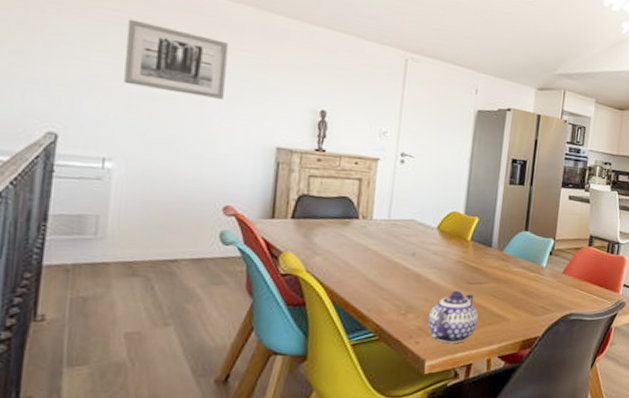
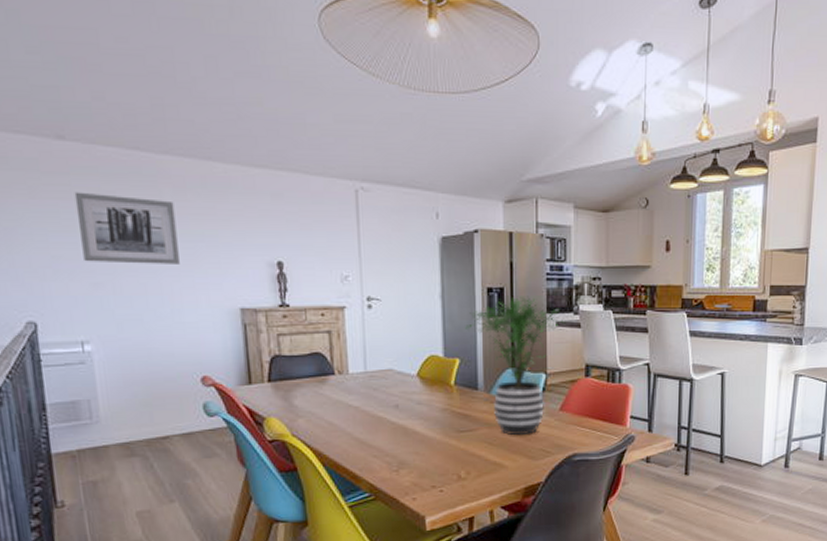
teapot: present [428,290,479,344] -> none [422,441,475,498]
potted plant: none [488,169,577,293] -> present [465,296,566,436]

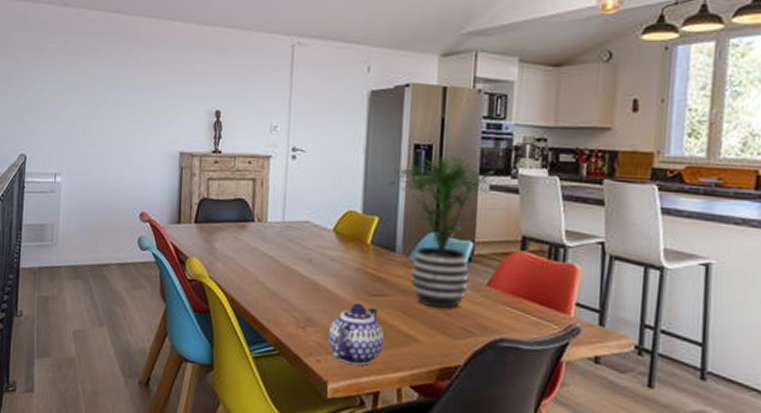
wall art: present [74,192,180,264] -> none [66,48,139,111]
teapot: none [422,441,475,498] -> present [329,303,385,366]

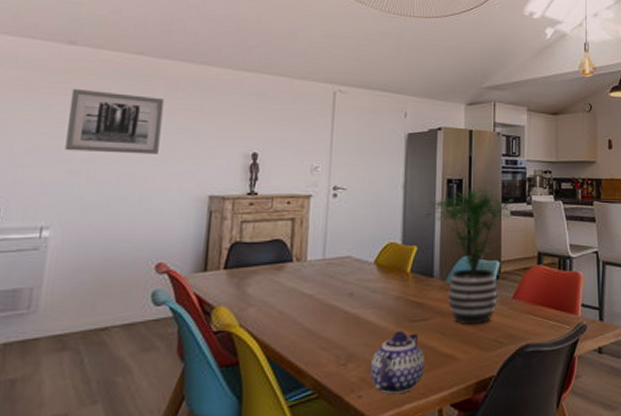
wall art: none [66,48,139,111] -> present [65,88,165,154]

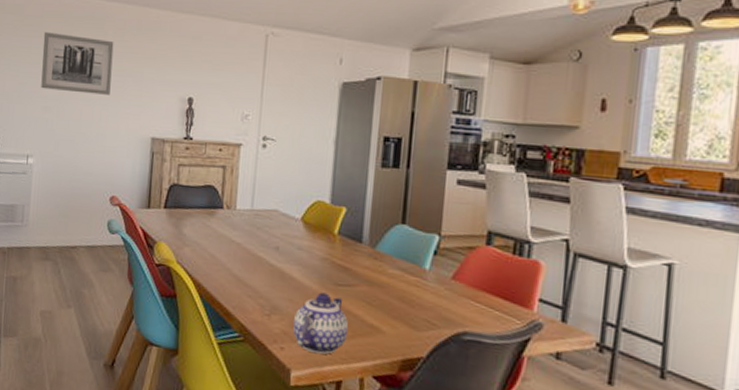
potted plant: present [425,187,519,326] -> none [356,148,469,302]

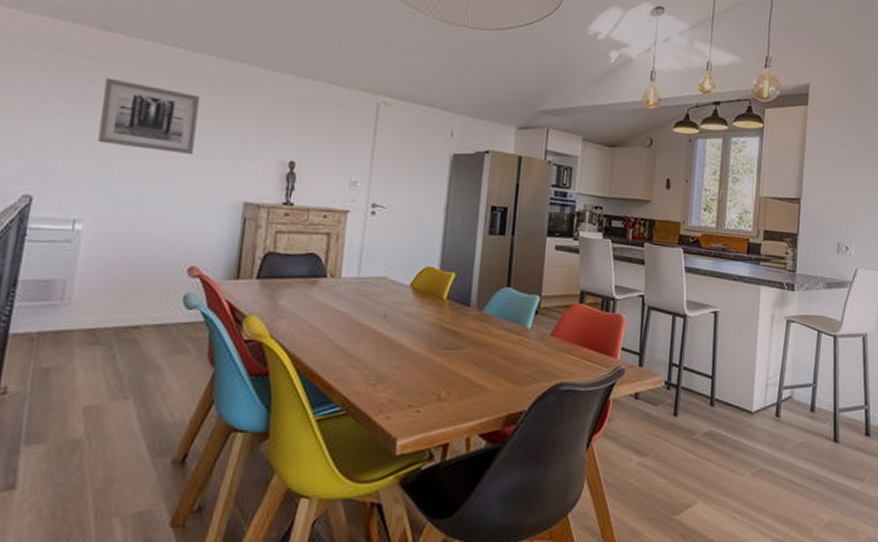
teapot: present [293,292,349,354] -> none [400,357,456,420]

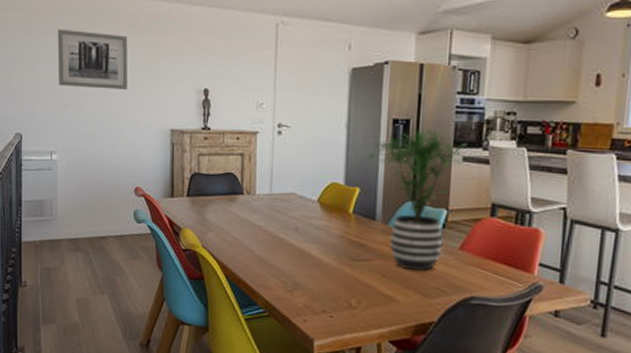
potted plant: none [465,217,565,359] -> present [368,128,473,272]

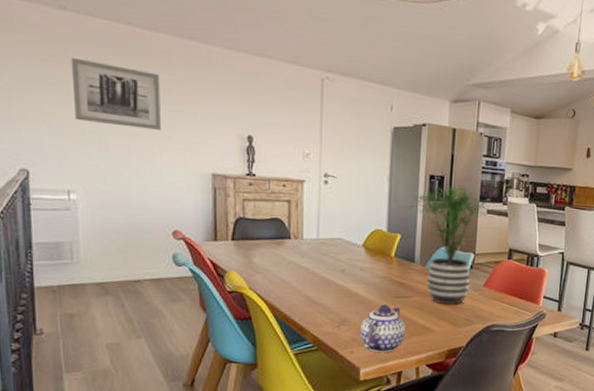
teapot: none [315,267,366,324] -> present [360,304,406,353]

